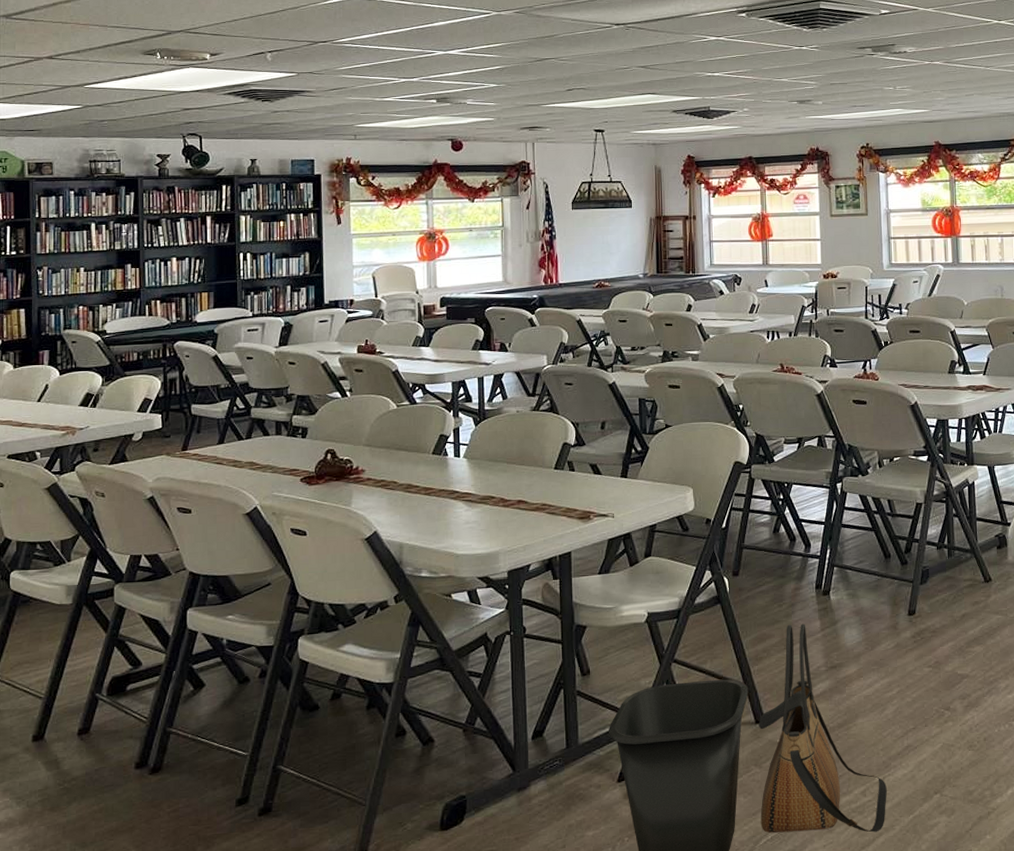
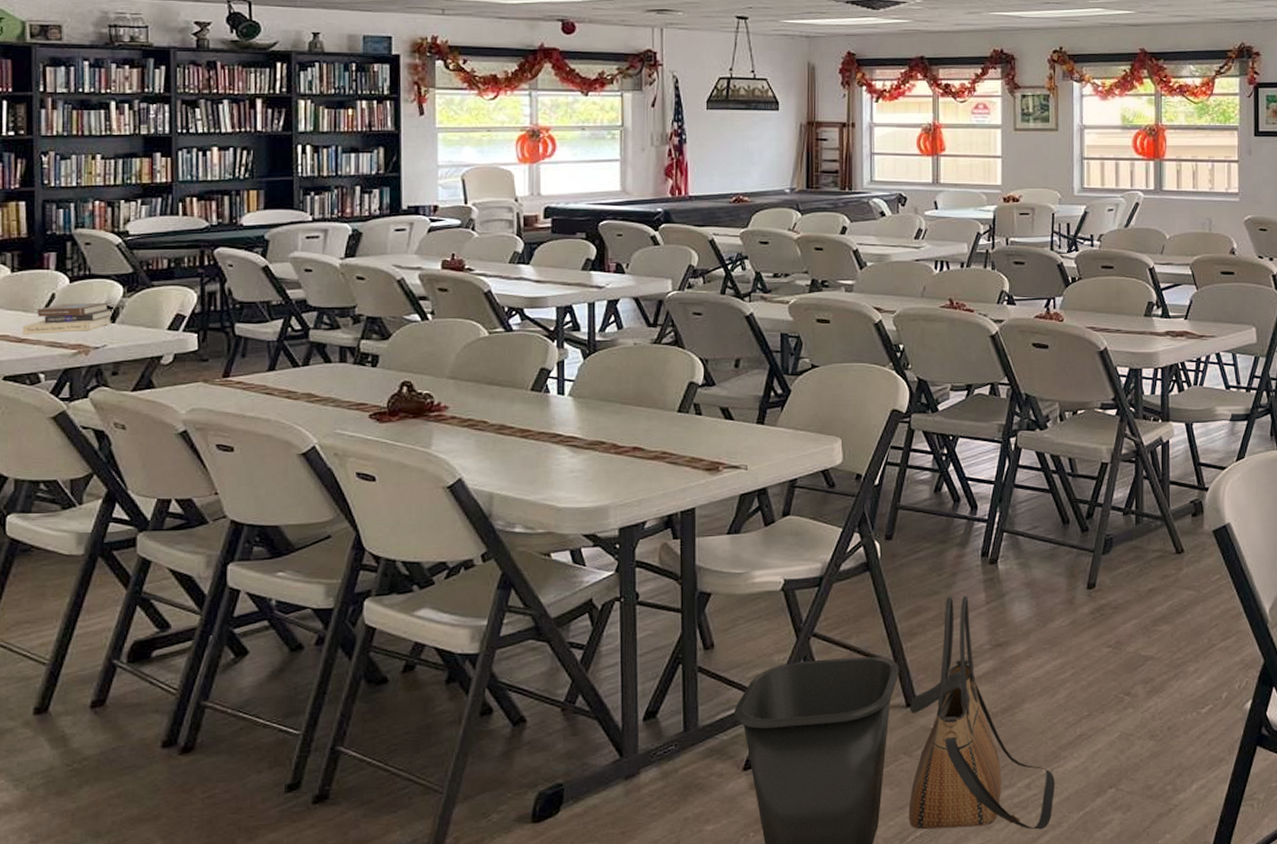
books: none [22,390,93,420] -> present [22,302,112,335]

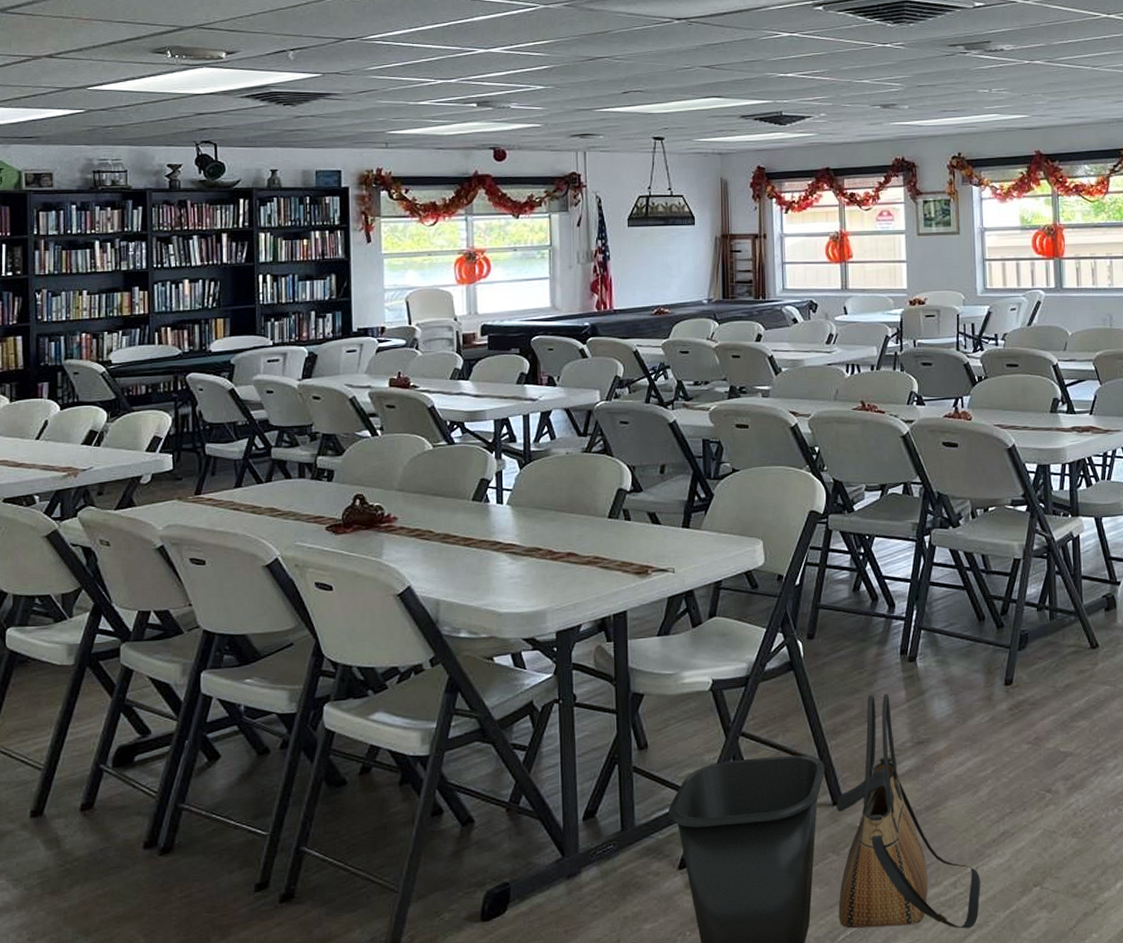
books: present [22,302,112,335] -> none [19,427,97,459]

